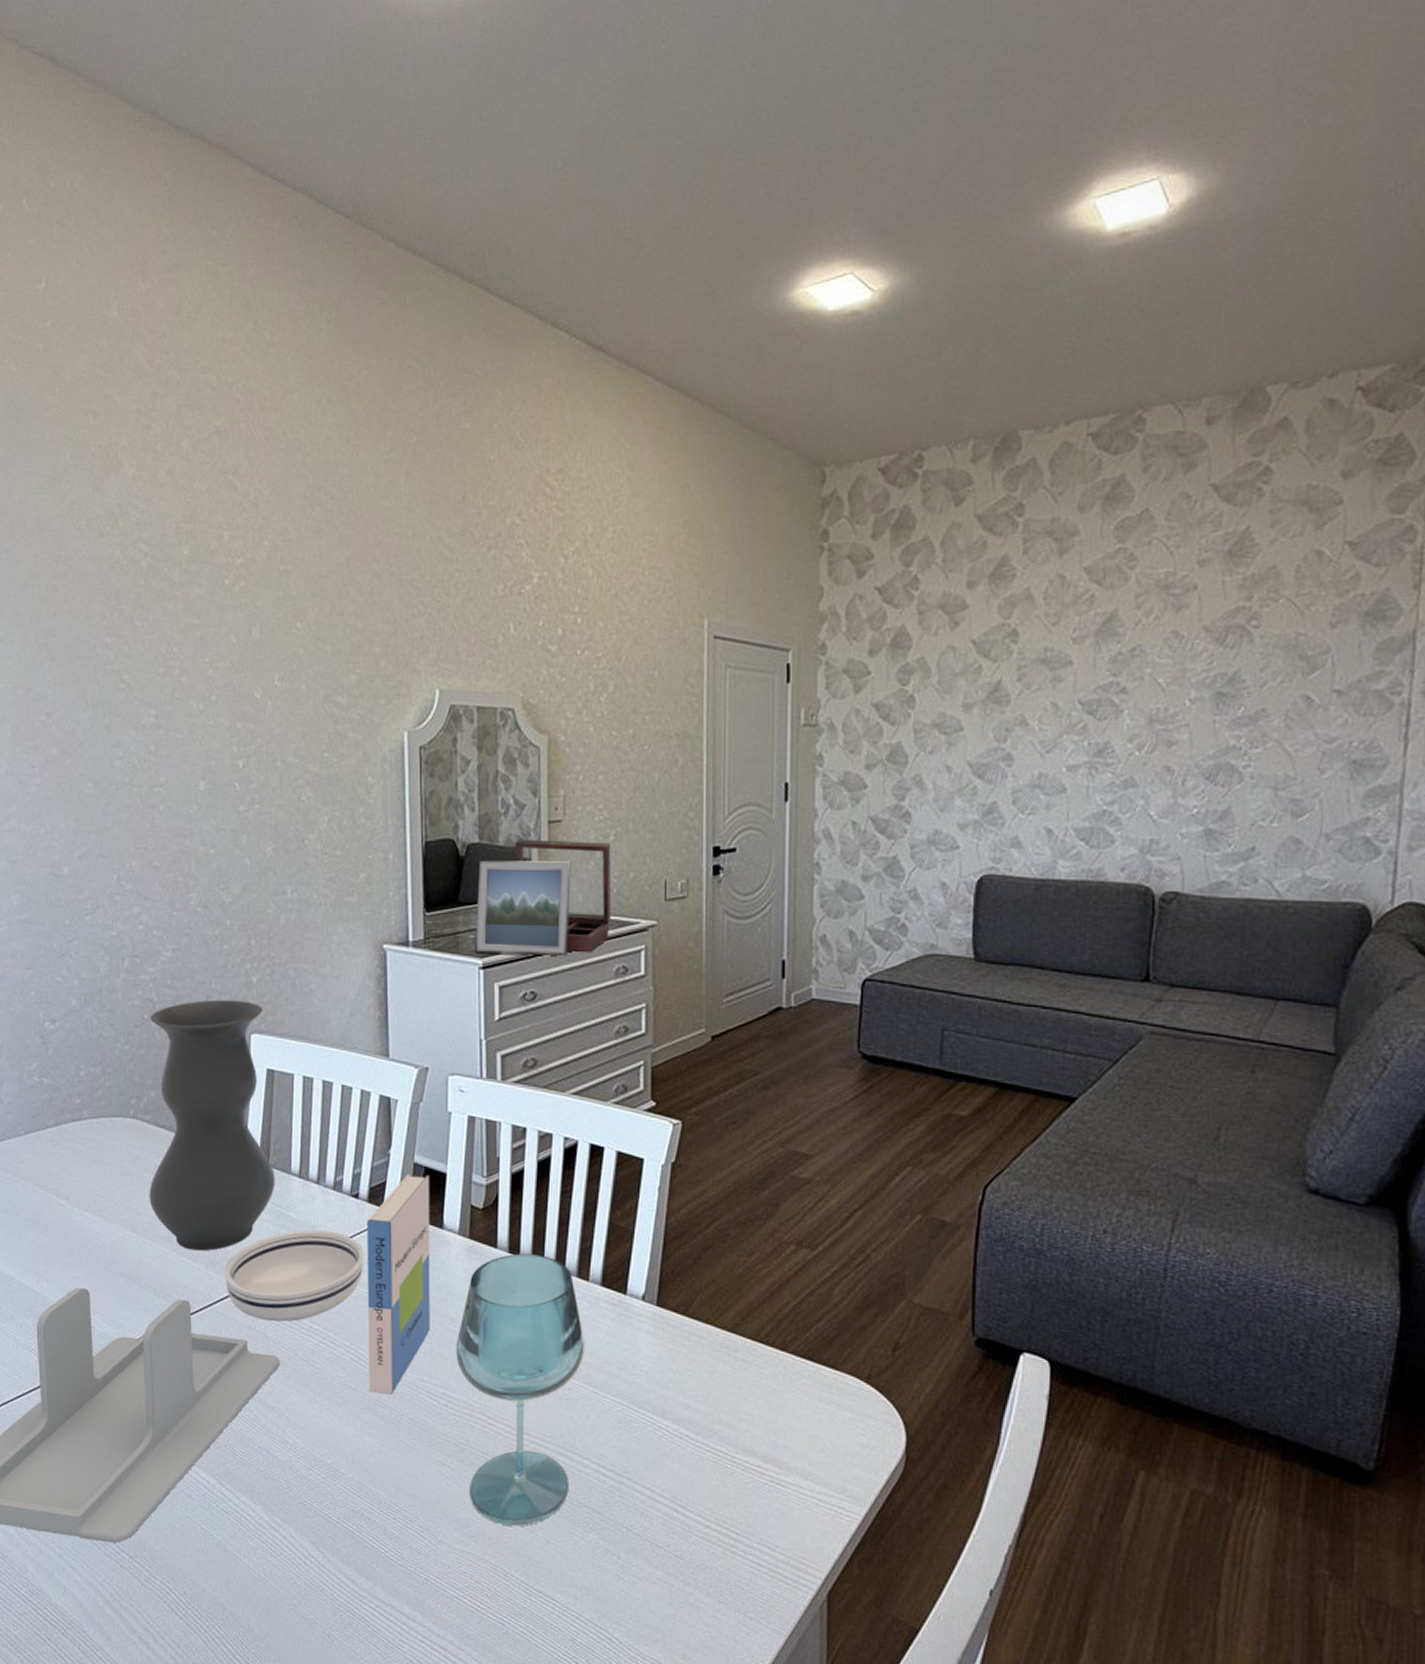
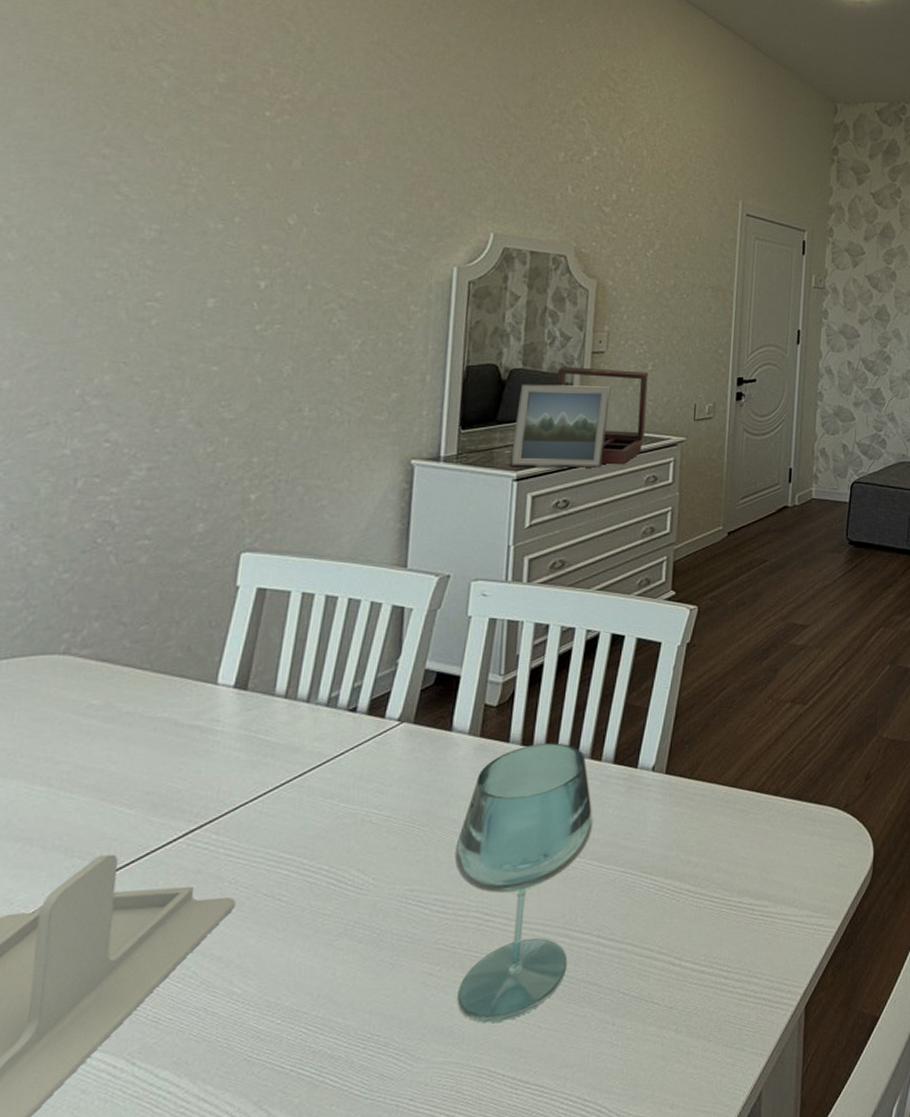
vase: present [149,999,275,1251] -> none [73,519,260,796]
bowl: present [224,1229,364,1322] -> none [171,750,358,860]
book: present [367,1173,430,1395] -> none [348,680,441,915]

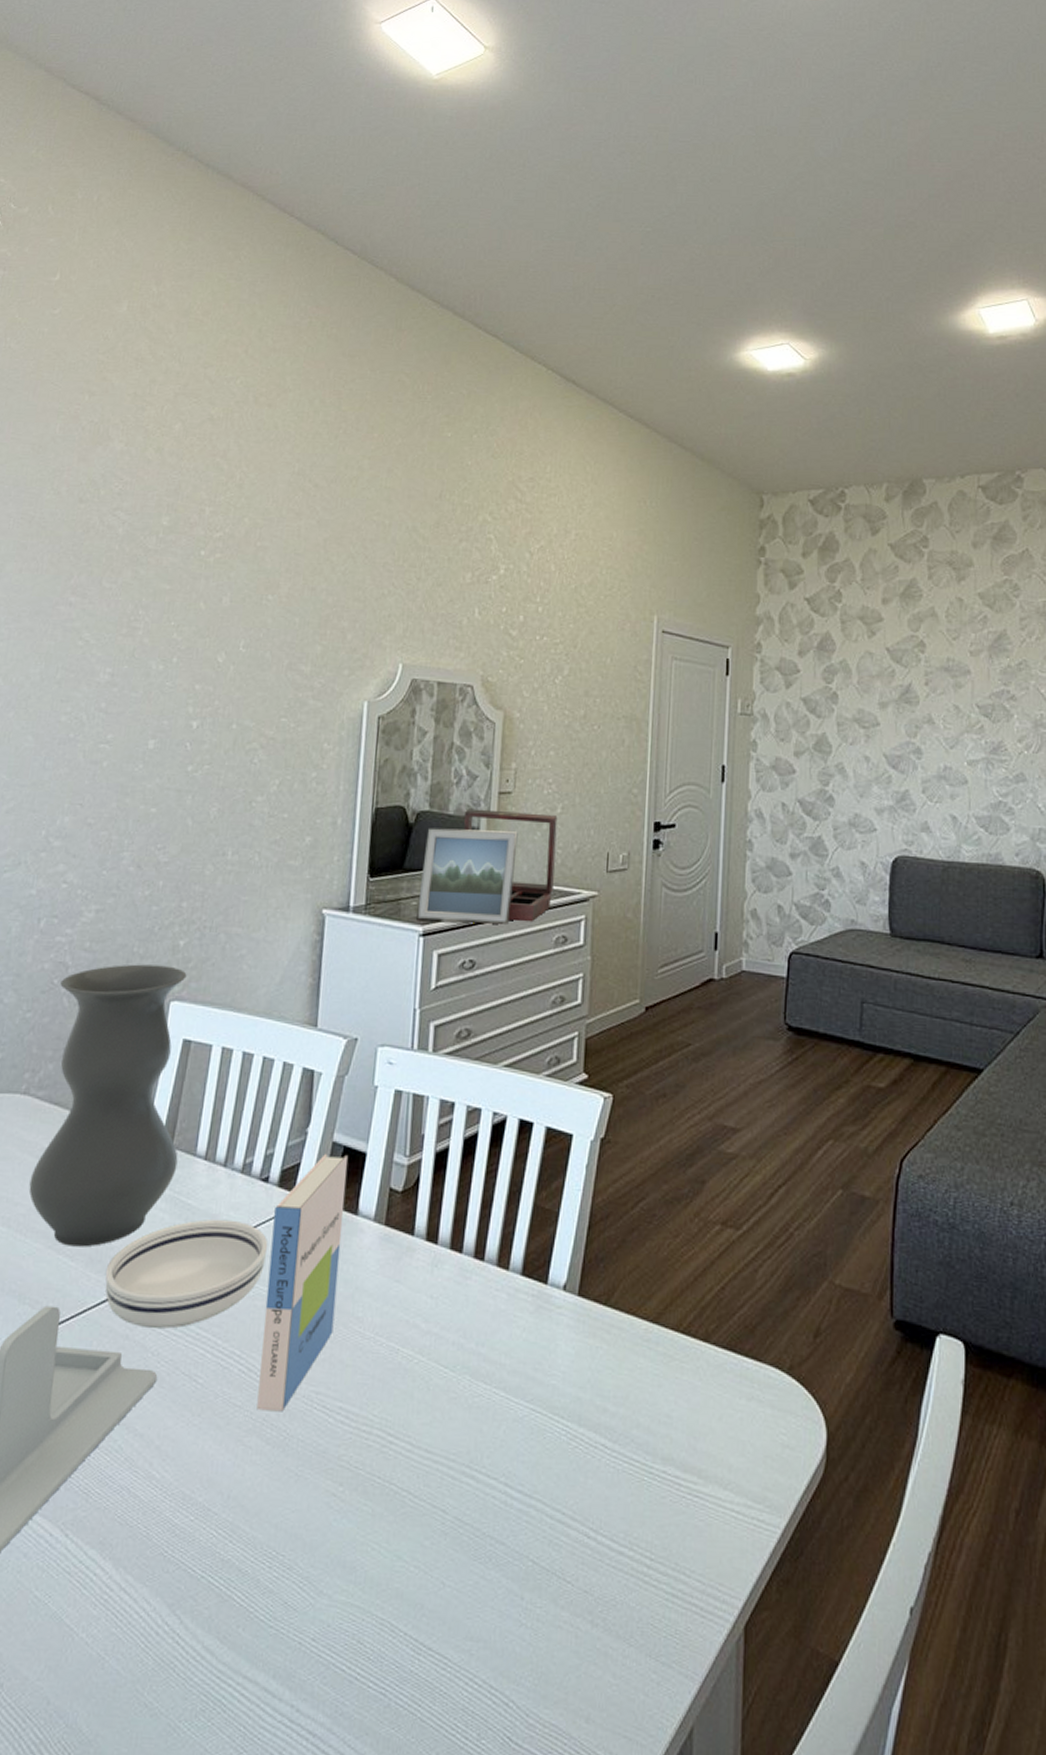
vase: none [73,519,260,796] -> present [29,964,187,1247]
bowl: none [171,750,358,860] -> present [105,1219,269,1329]
book: none [348,680,441,915] -> present [257,1153,347,1412]
wine glass: present [454,743,594,1024] -> none [358,1241,501,1568]

